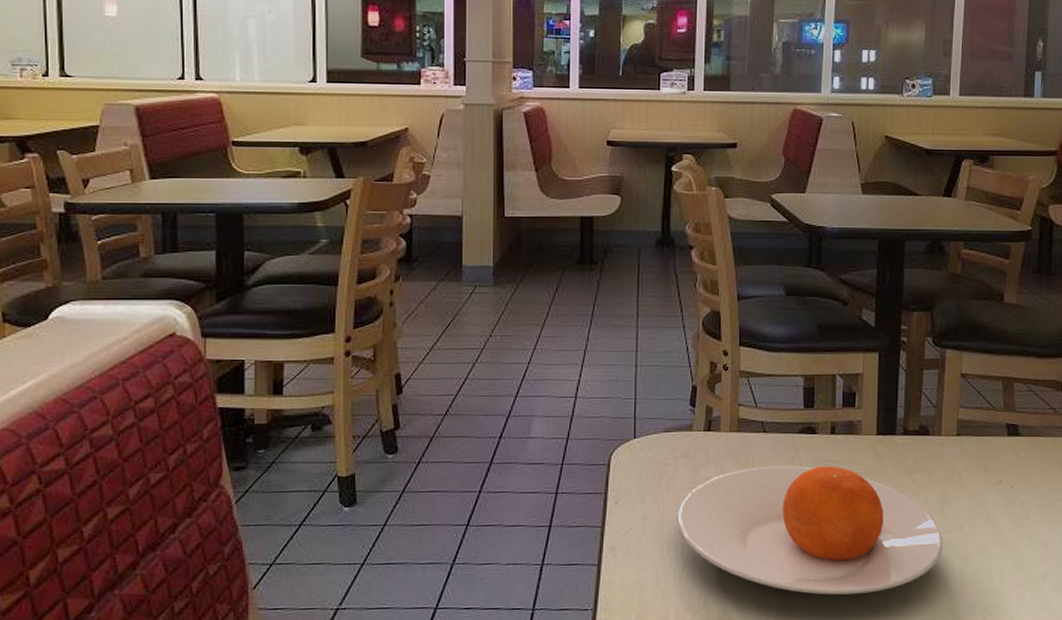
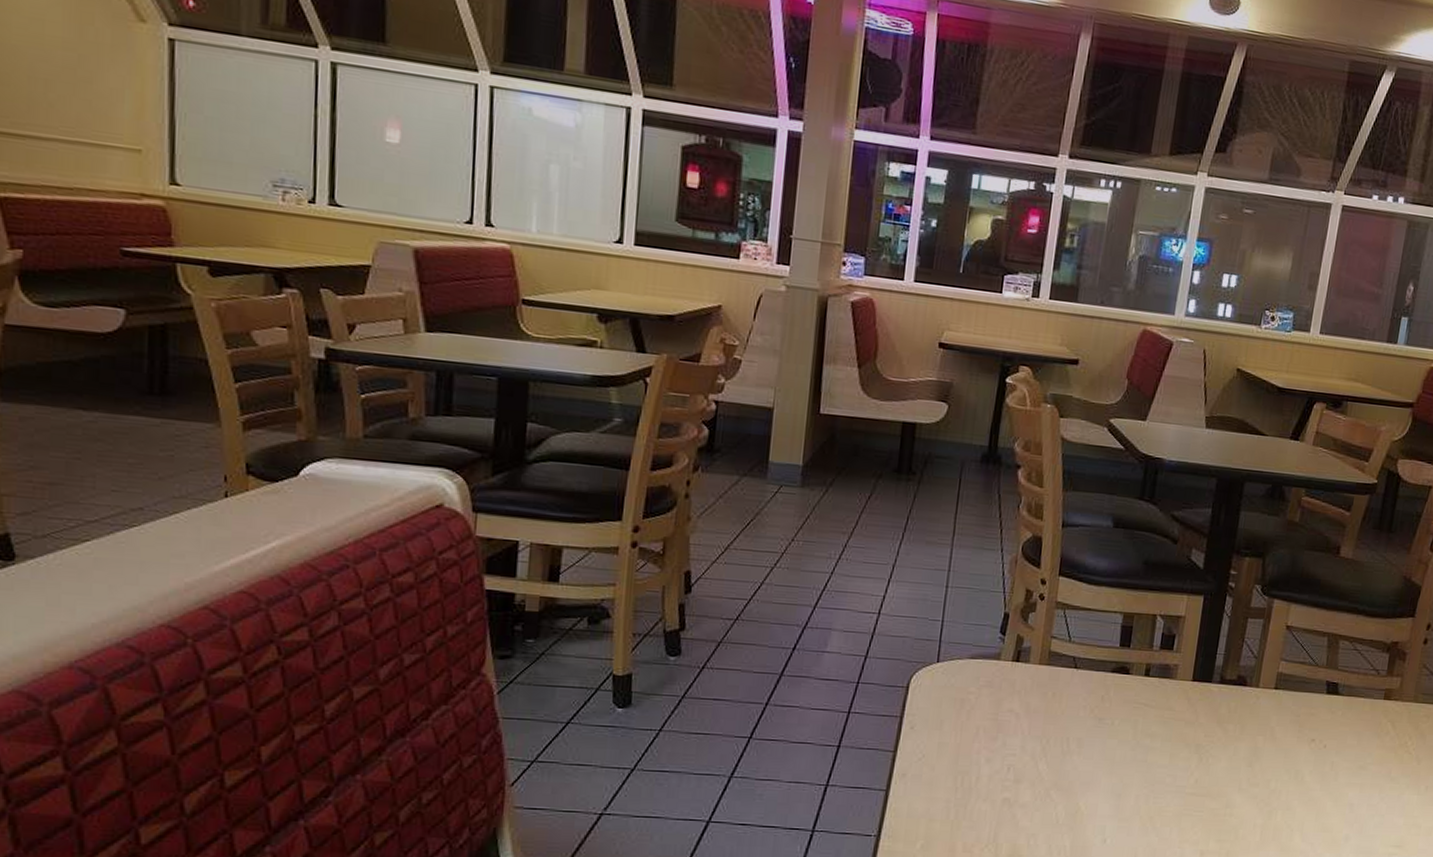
plate: present [677,465,943,595] -> none [974,703,1248,842]

